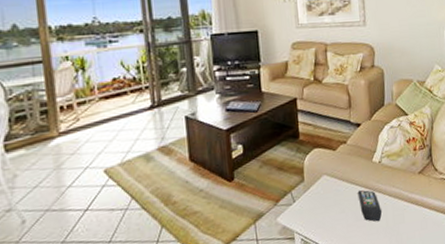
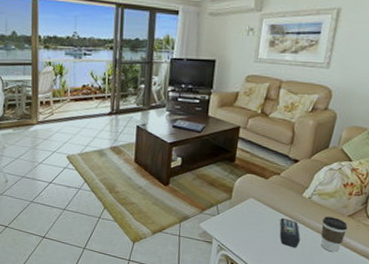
coffee cup: none [397,177,421,217] -> present [321,217,348,252]

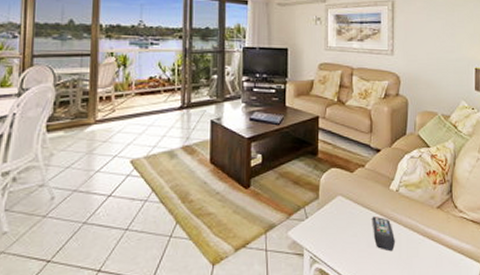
coffee cup: present [321,217,348,252] -> none [414,210,439,252]

